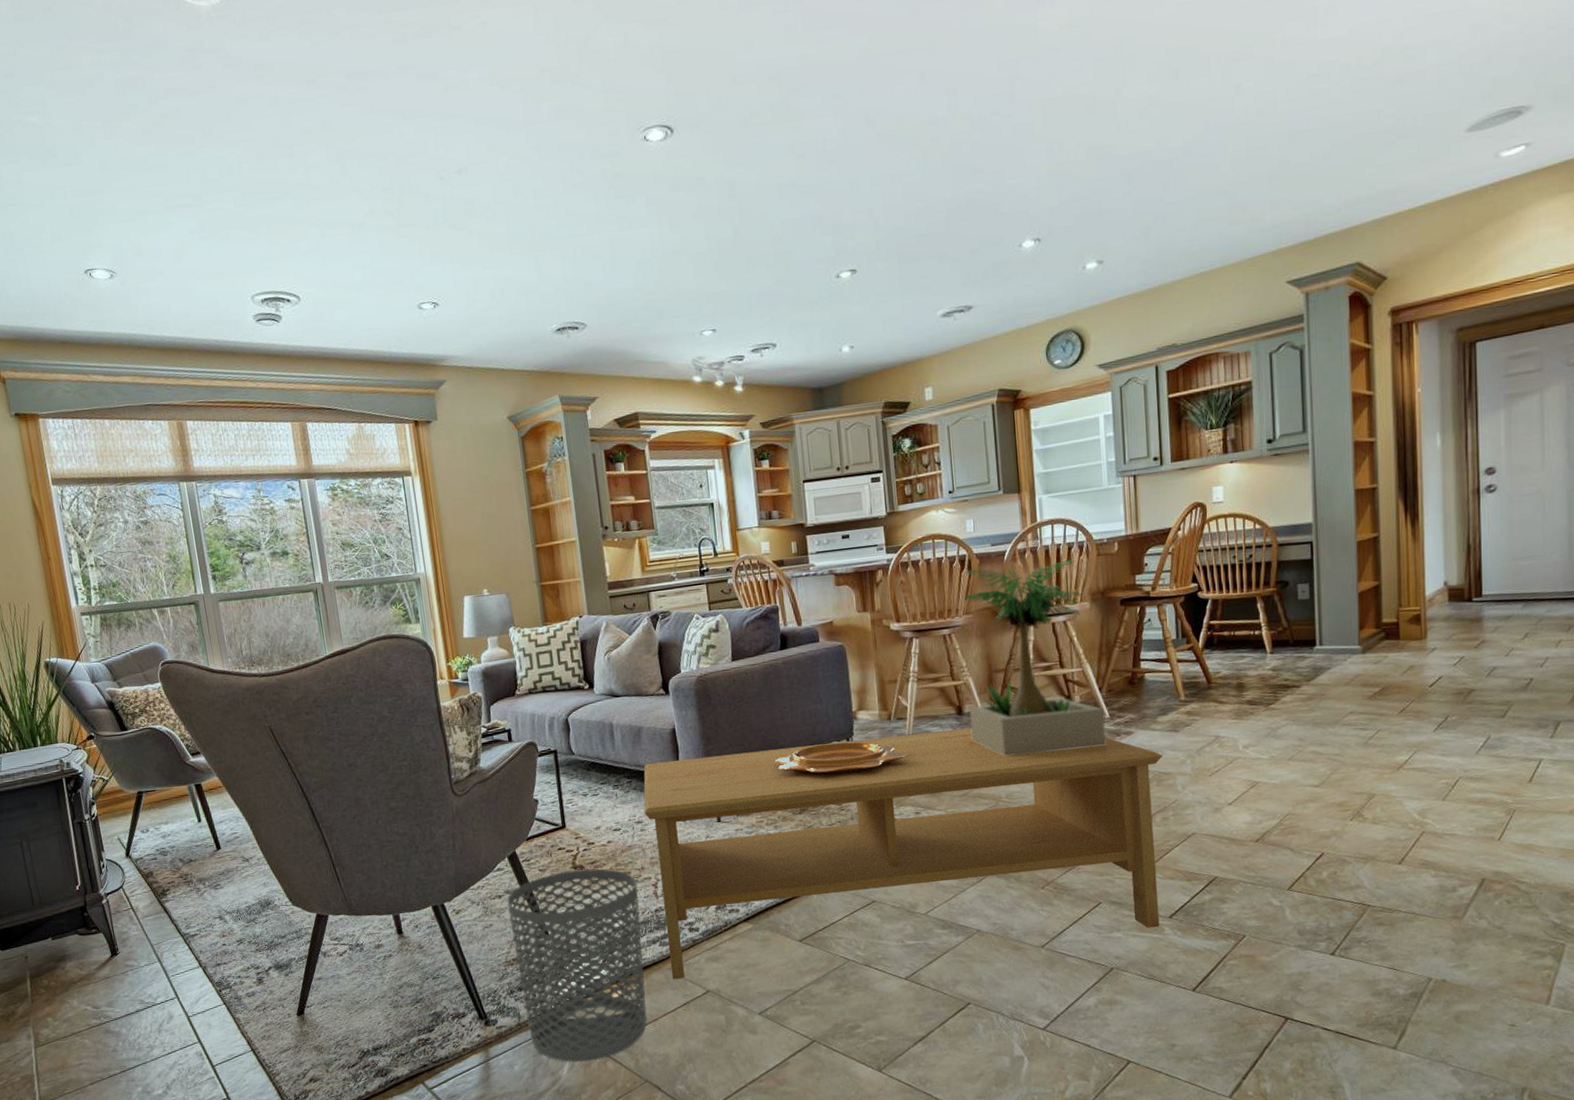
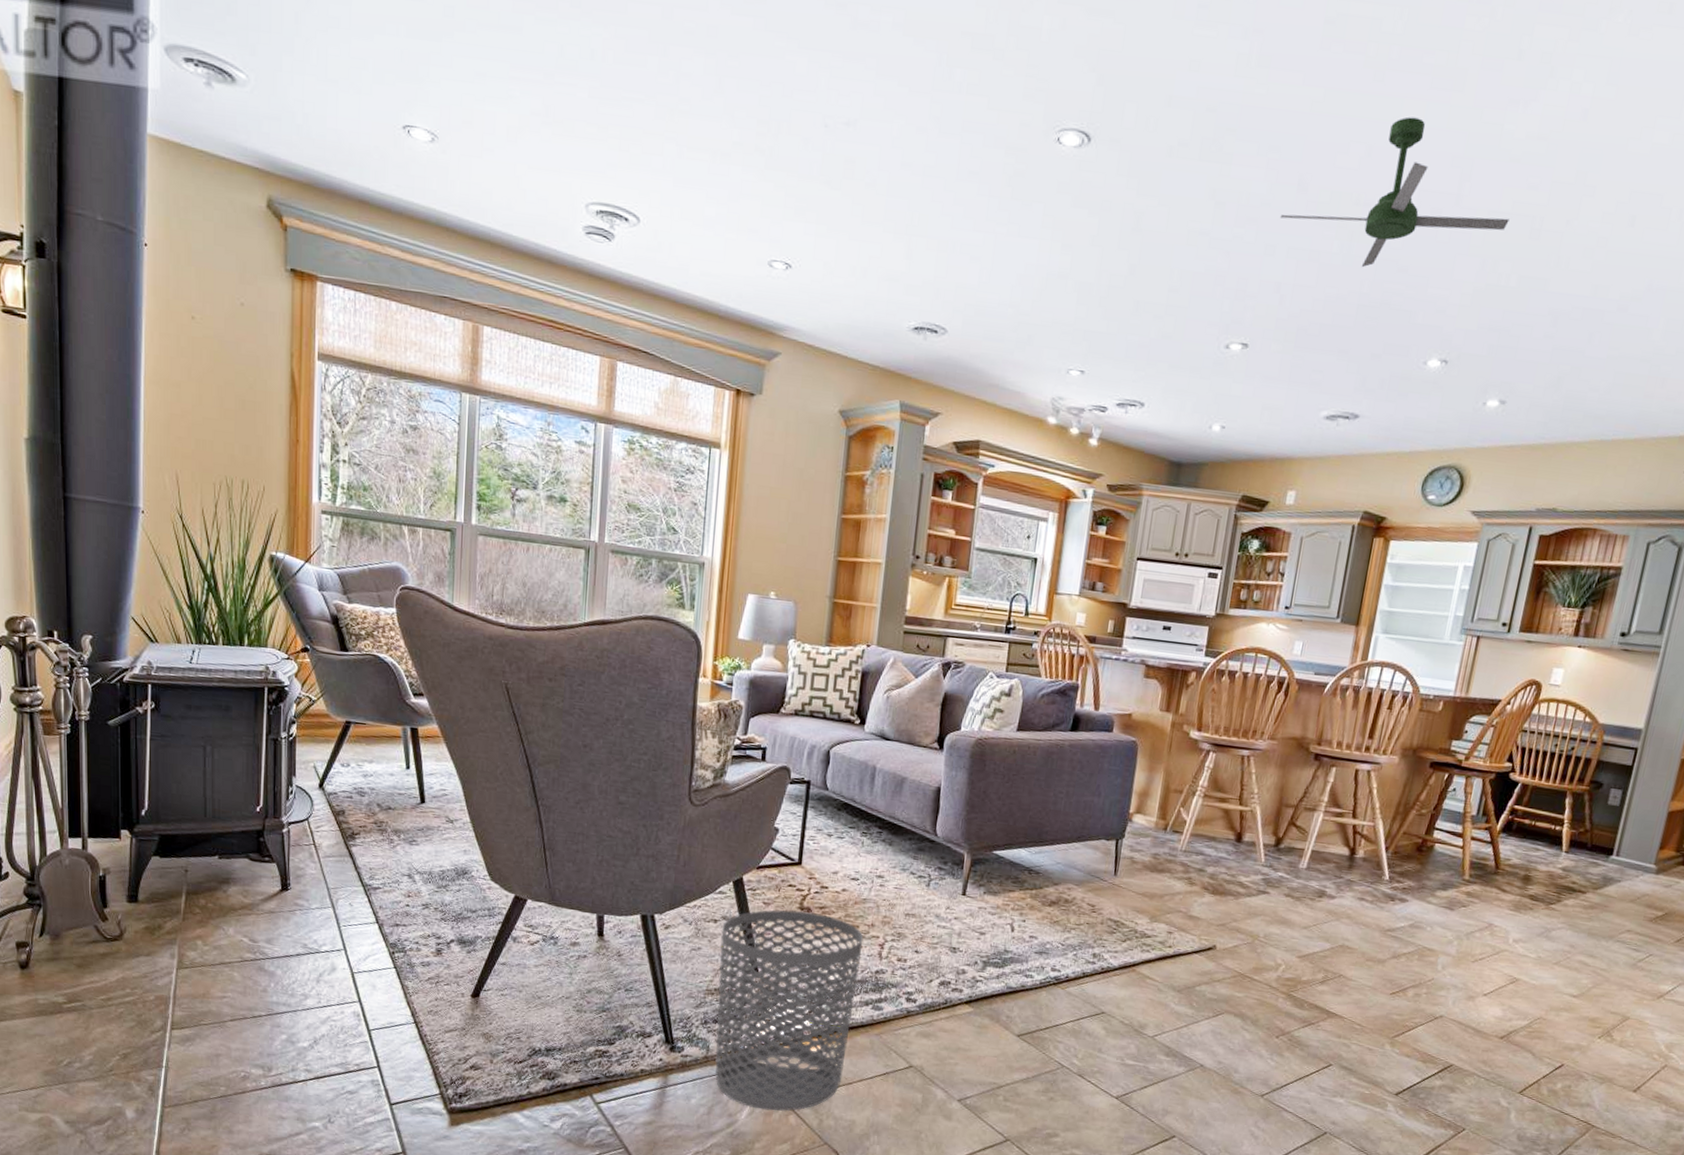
coffee table: present [643,727,1162,980] -> none [877,817,1431,1102]
decorative bowl: present [774,741,907,776] -> none [1036,838,1174,878]
ceiling fan: none [856,37,1064,178] -> present [1279,117,1510,268]
potted plant: present [964,560,1106,756] -> none [1244,694,1395,907]

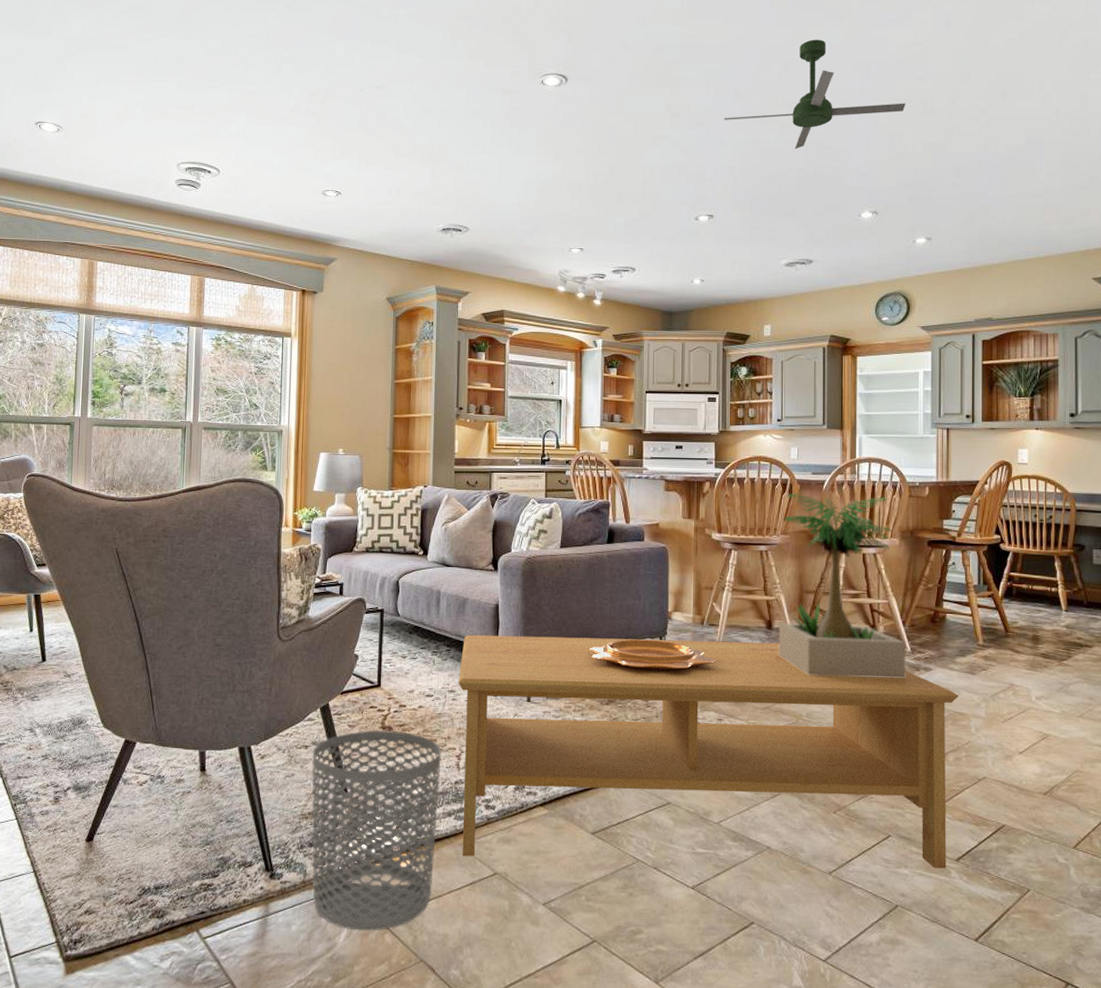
coffee table: none [877,817,1431,1102] -> present [458,634,958,869]
decorative bowl: none [1036,838,1174,878] -> present [588,639,715,672]
potted plant: none [1244,694,1395,907] -> present [778,494,907,678]

